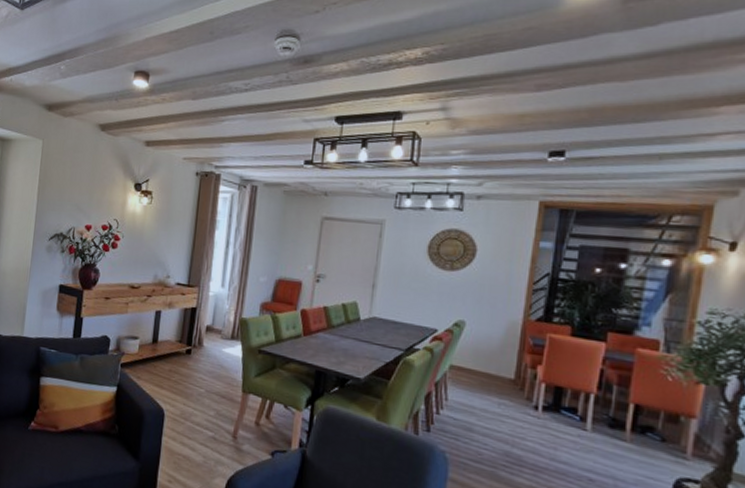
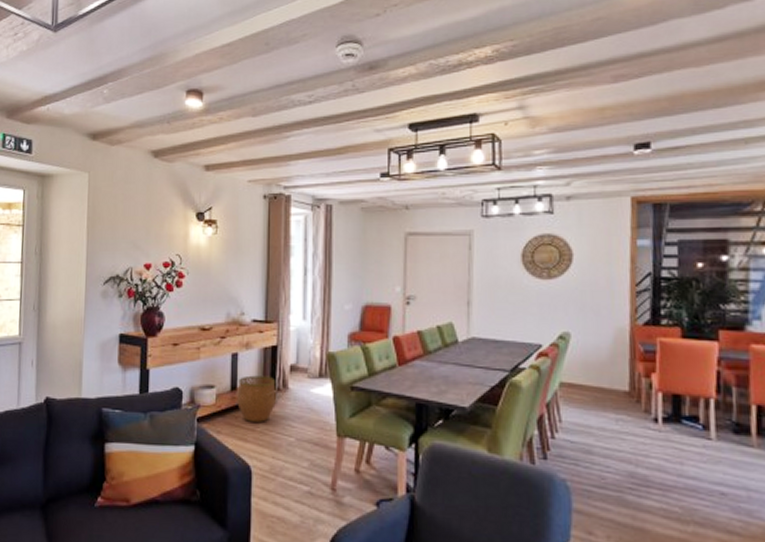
basket: none [156,331,193,373] -> present [237,374,277,422]

